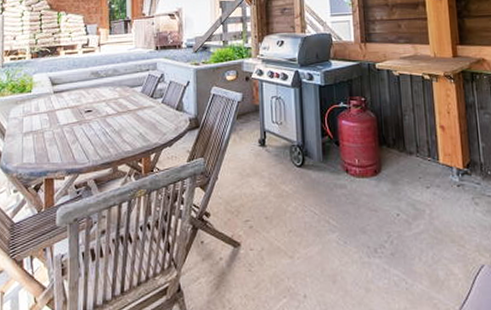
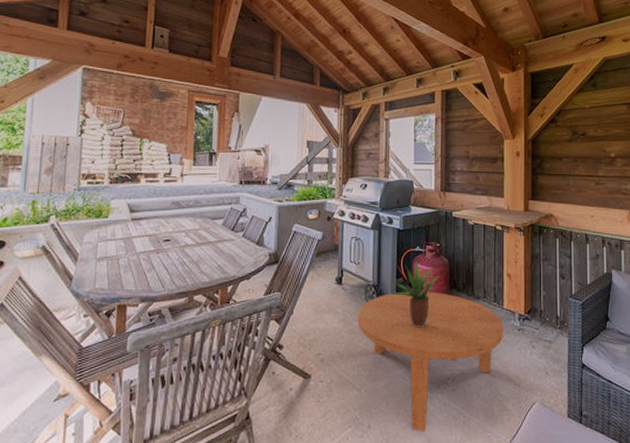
coffee table: none [284,149,443,301] -> present [357,291,504,433]
potted plant: none [318,117,369,188] -> present [392,260,441,328]

